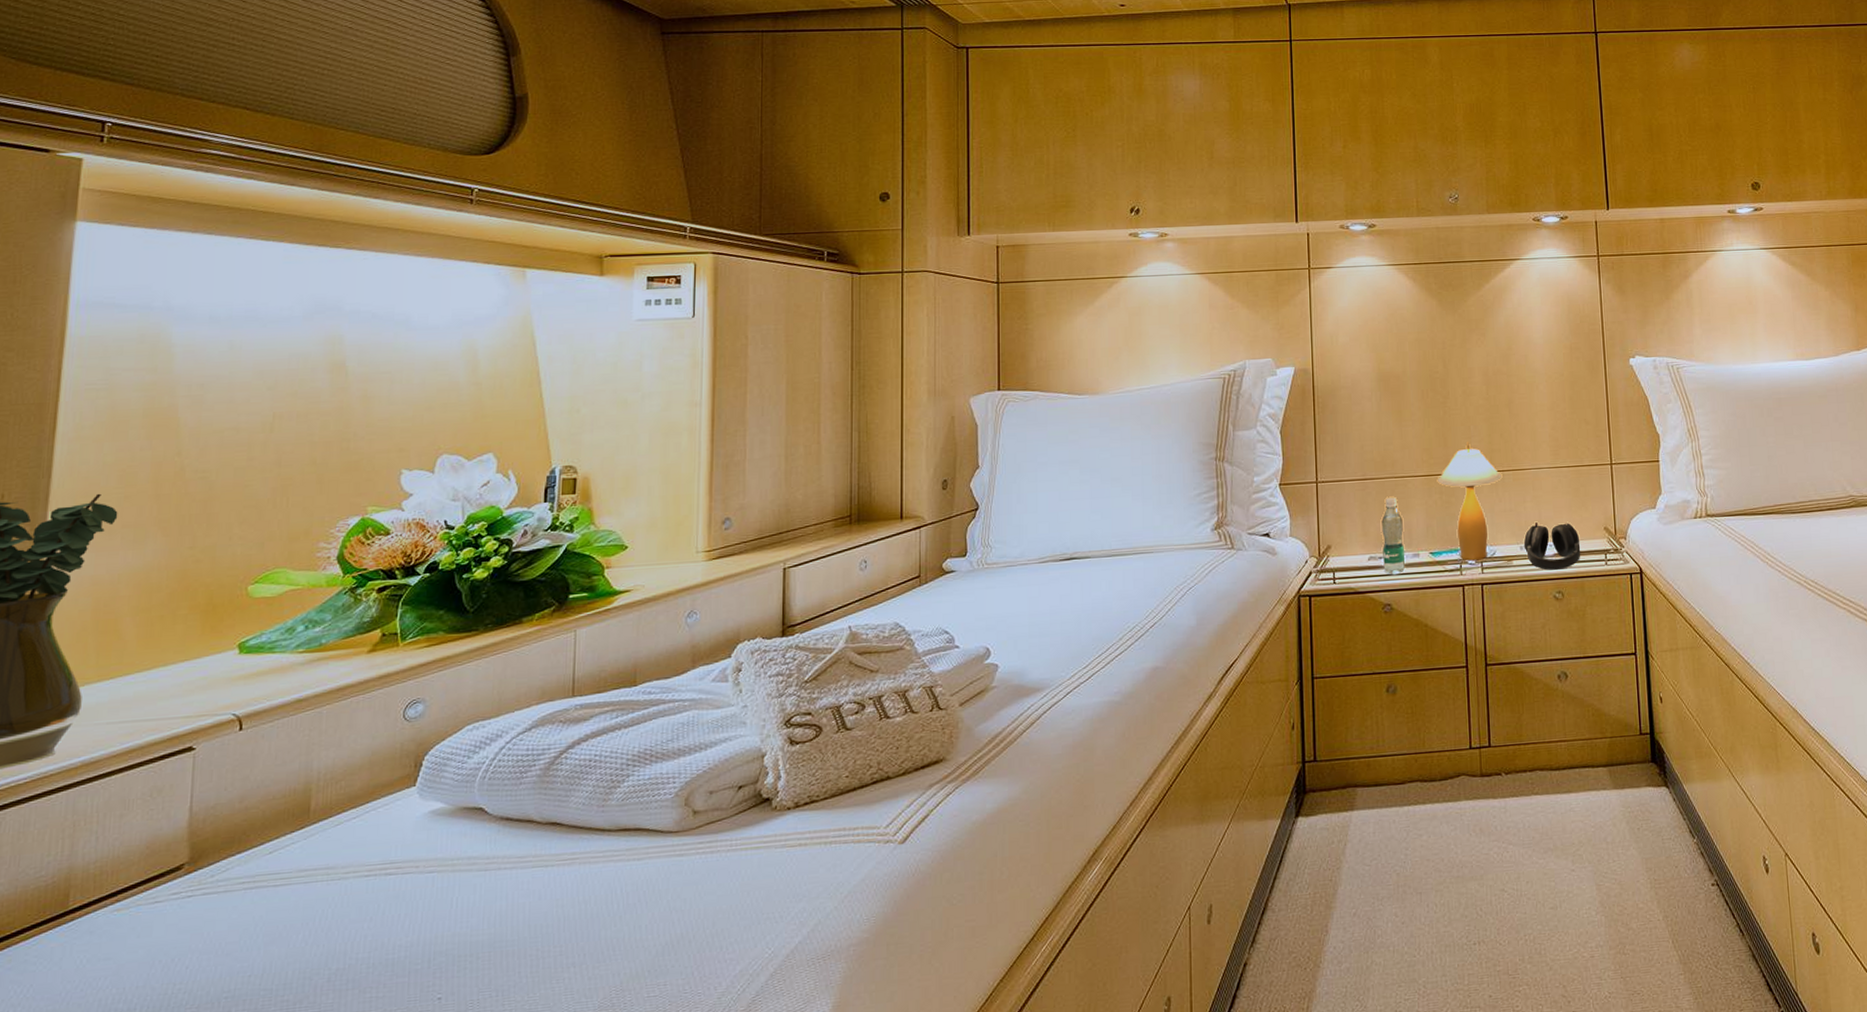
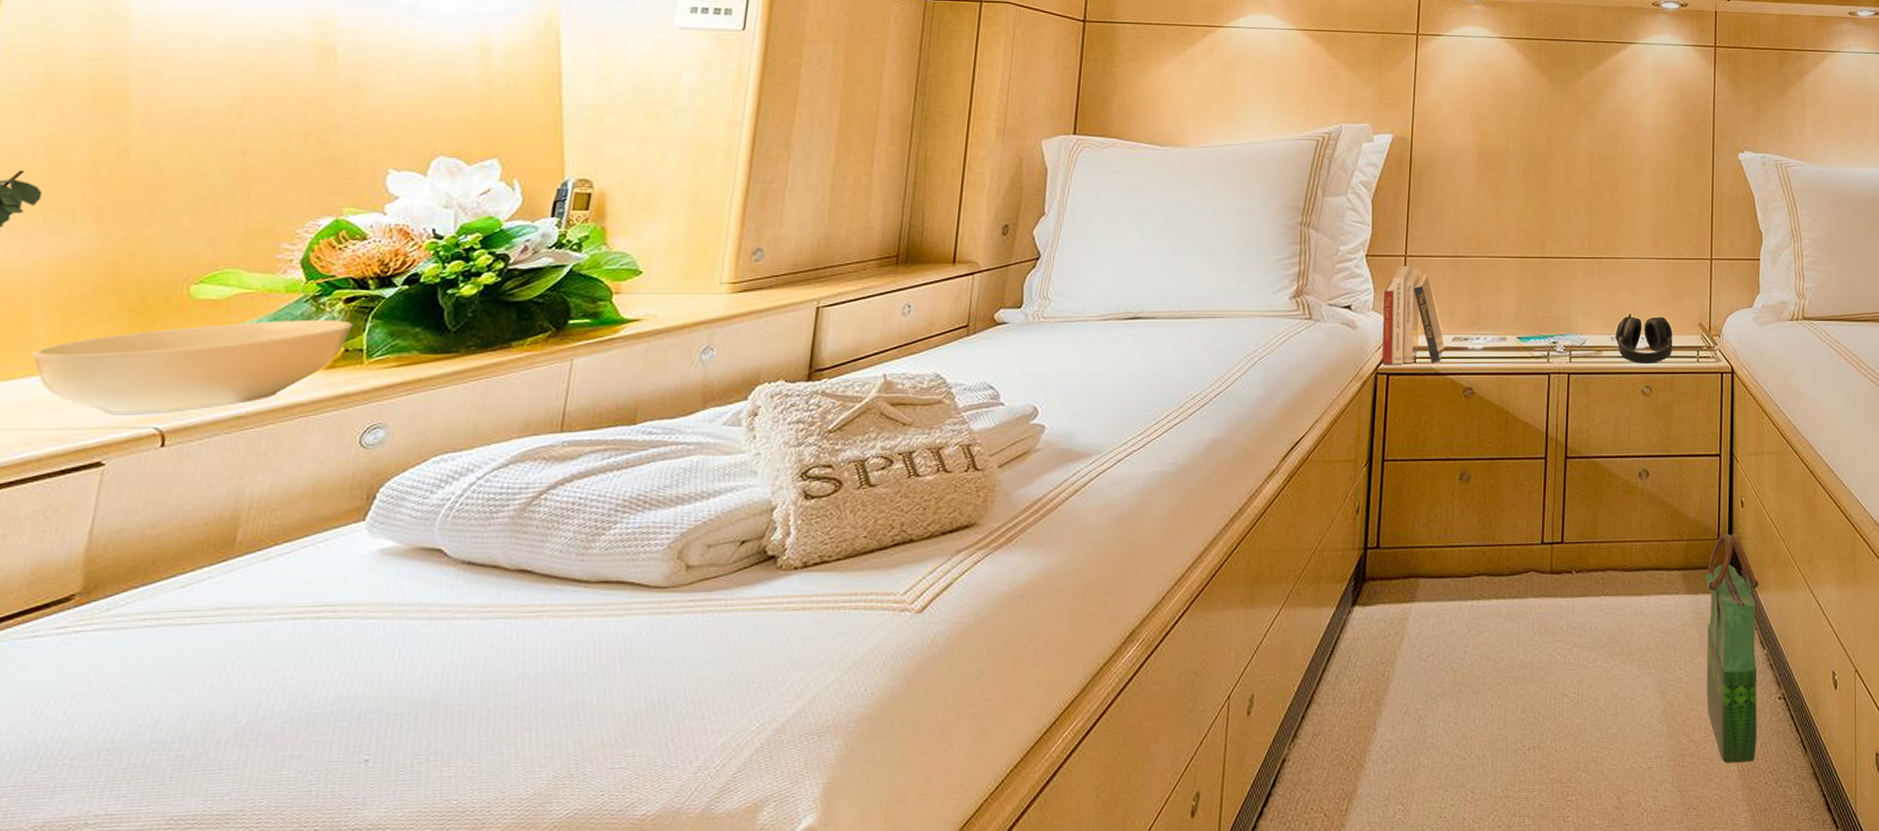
bowl: none [124,608,388,705] -> present [30,320,354,415]
books: none [1298,491,1362,588] -> present [1382,265,1446,366]
bottle: present [1381,497,1406,576] -> none [1468,277,1492,358]
table lamp: present [1438,442,1501,561] -> none [1532,225,1598,349]
tote bag: none [1630,728,1694,950] -> present [1705,533,1758,763]

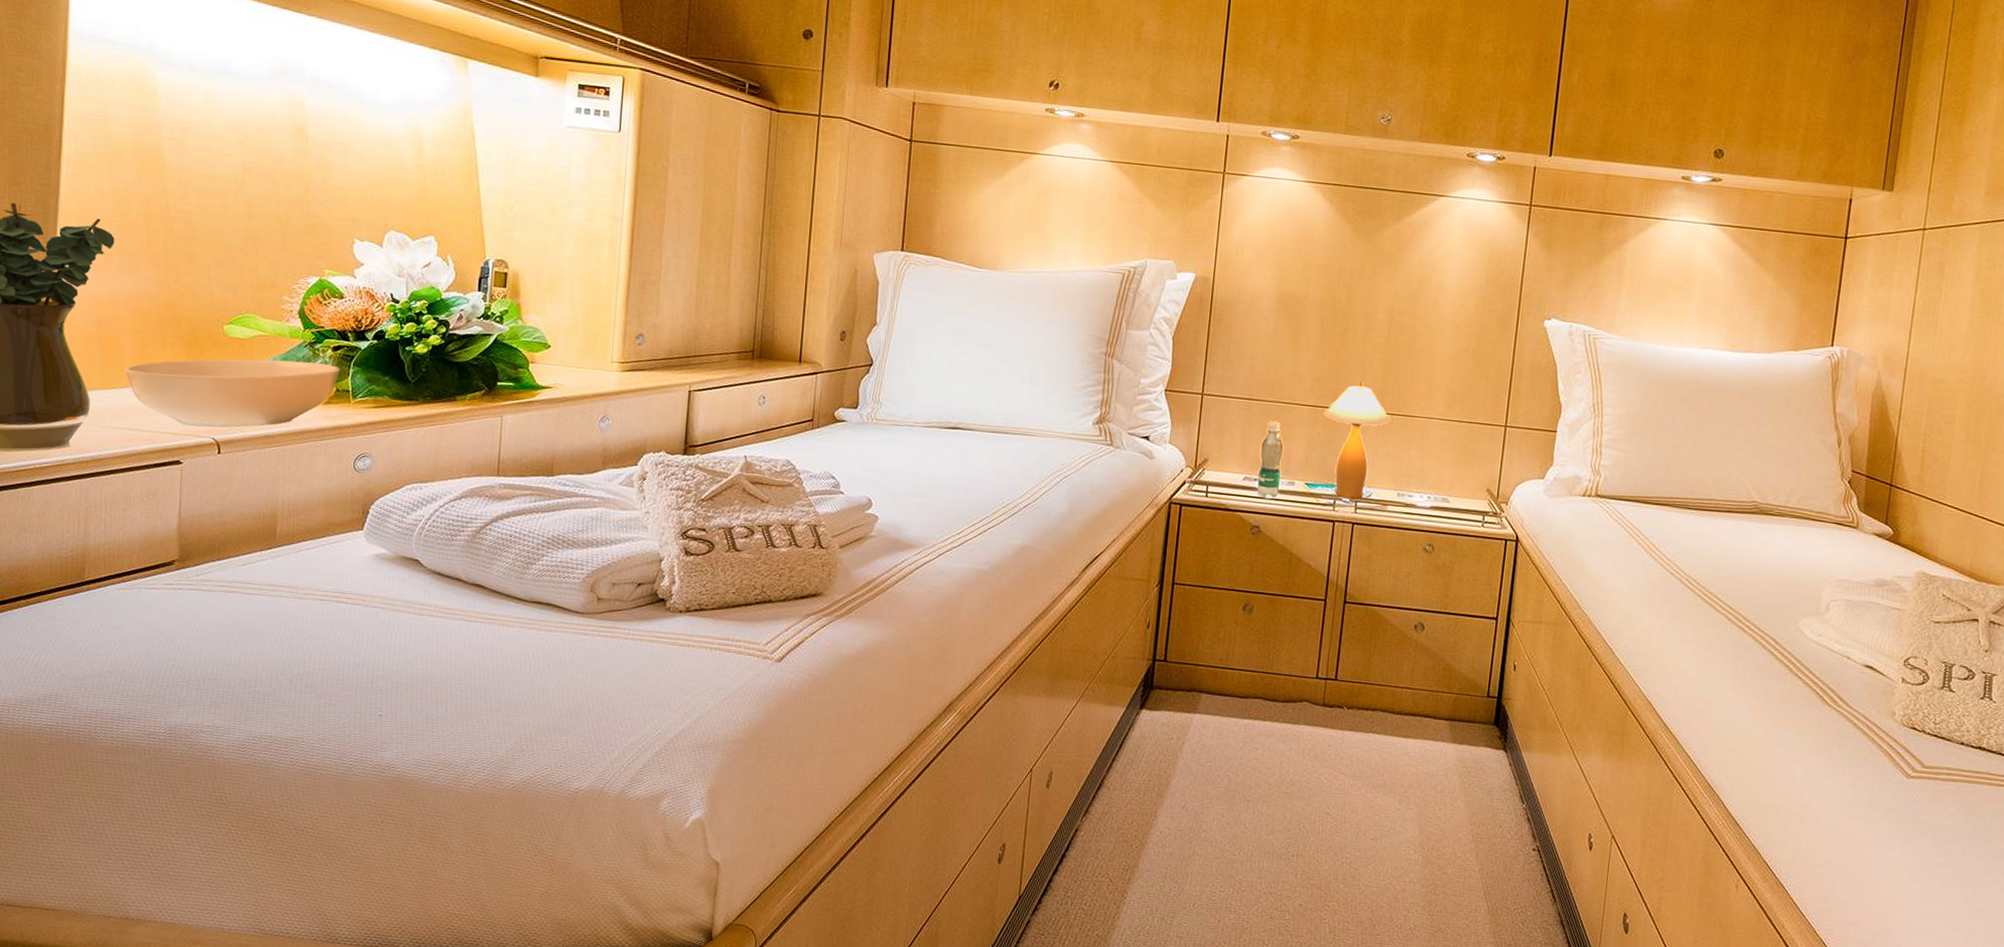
books: present [1382,265,1446,366] -> none [1176,403,1236,500]
bottle: none [1468,277,1492,358] -> present [1257,421,1283,500]
table lamp: none [1532,225,1598,349] -> present [1324,379,1390,500]
headphones: present [1615,314,1673,364] -> none [1401,472,1460,523]
tote bag: present [1705,533,1758,763] -> none [1462,692,1524,901]

